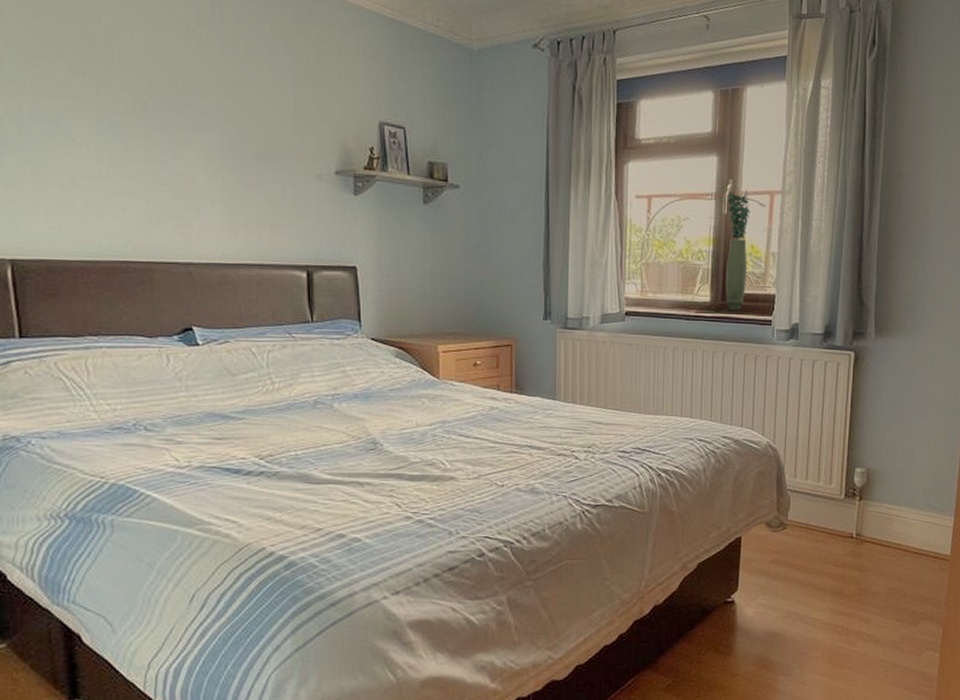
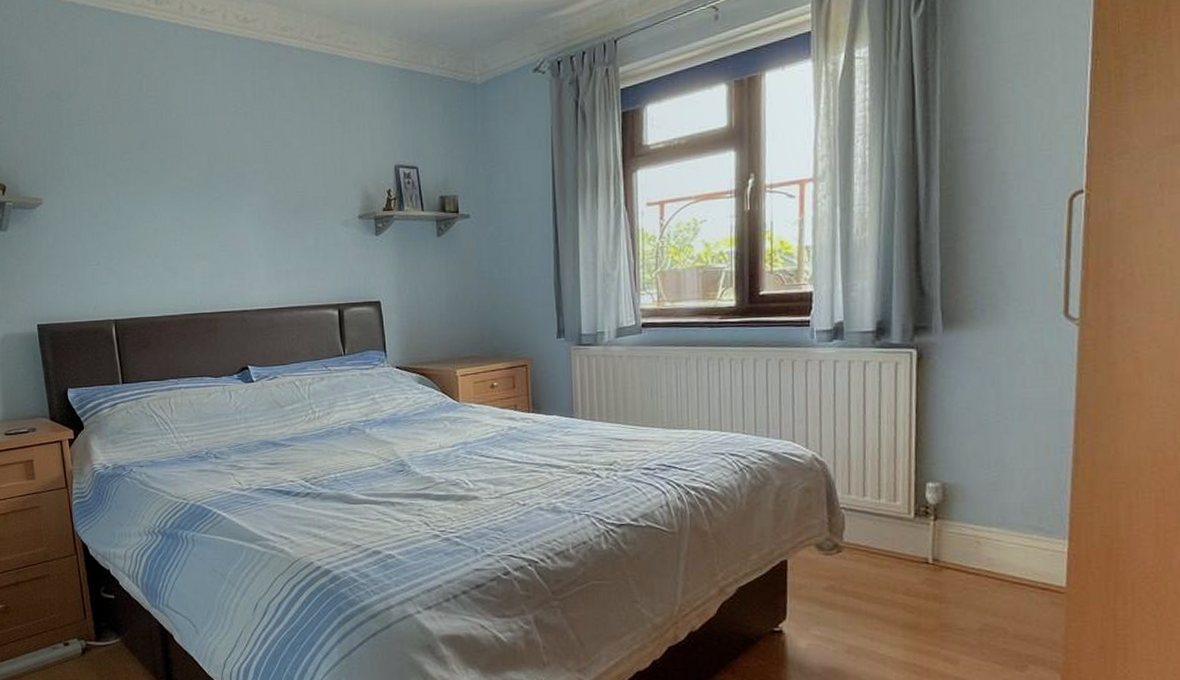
vase: present [725,188,750,311] -> none [748,183,778,314]

